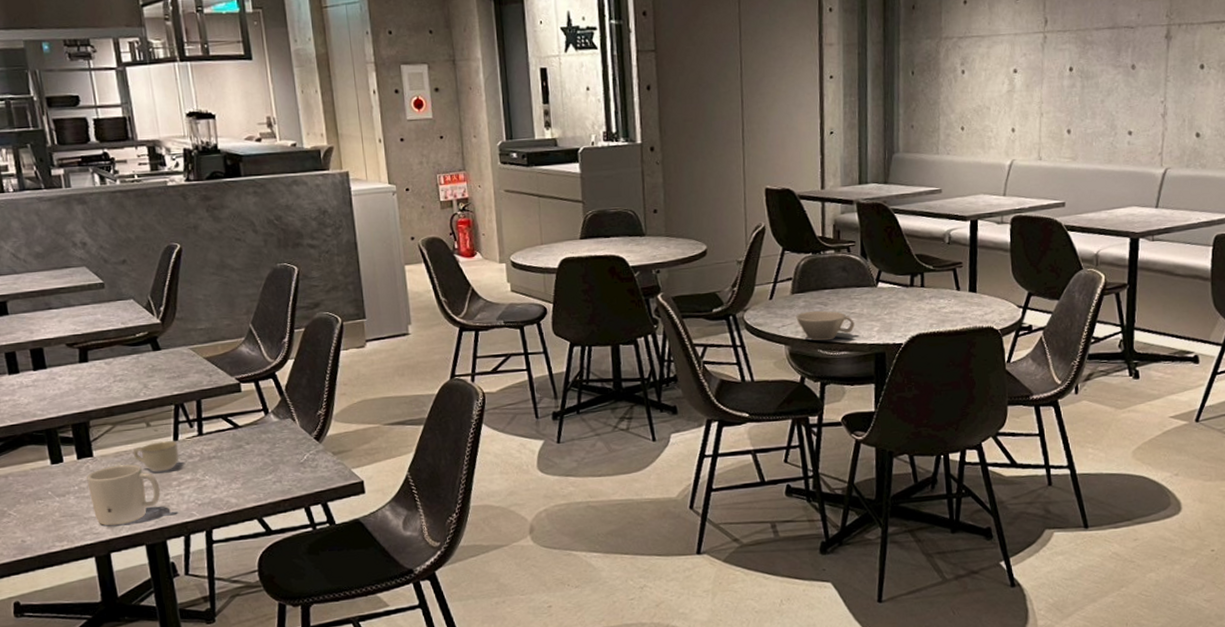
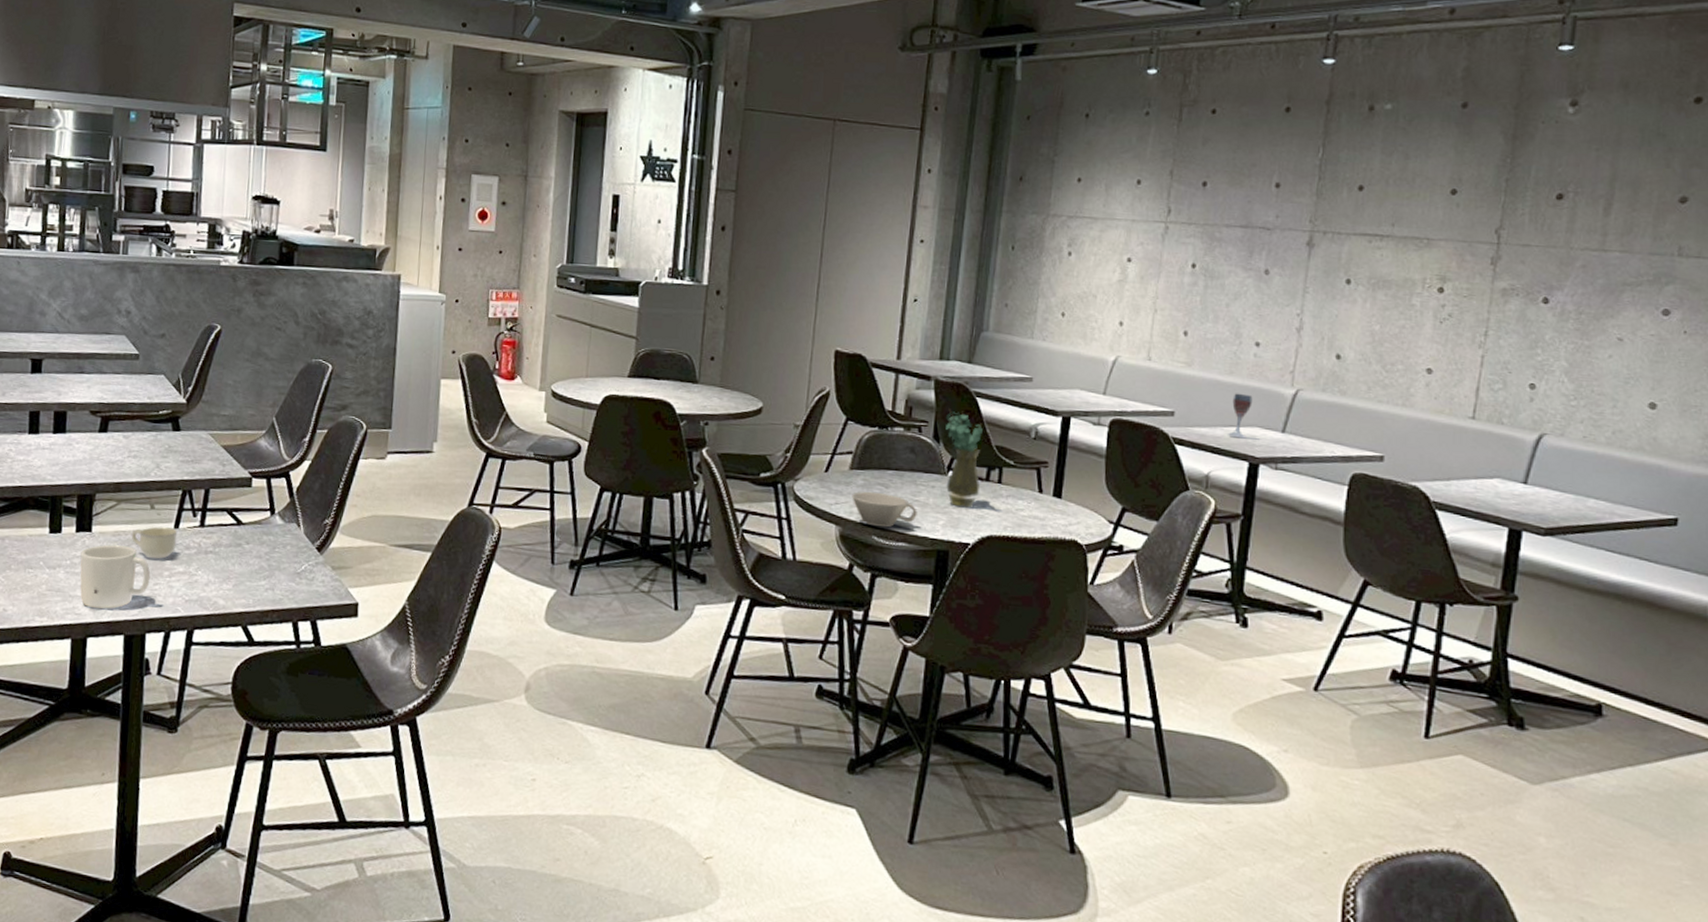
vase: none [870,227,907,313] -> present [946,408,983,508]
cup: none [1111,178,1130,218] -> present [1228,393,1253,439]

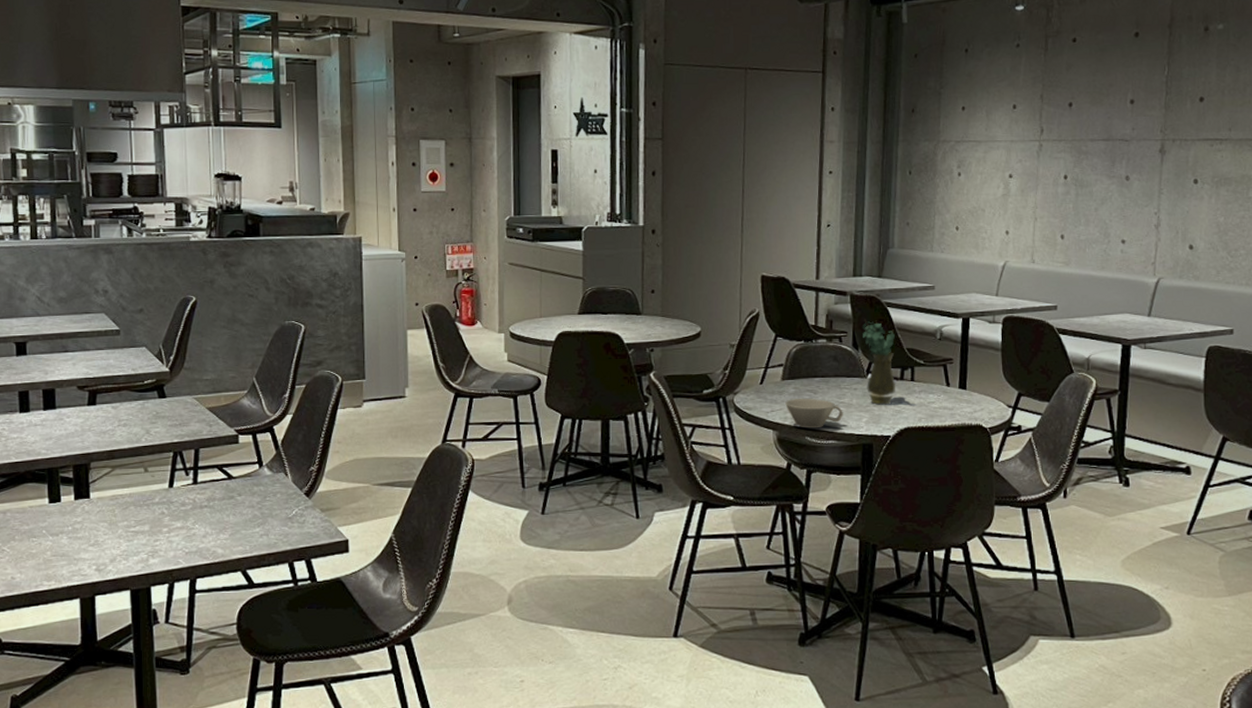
mug: present [80,544,151,609] -> none [81,508,150,569]
cup: present [131,526,178,559] -> none [128,488,172,518]
cup: present [1228,393,1253,439] -> none [1103,285,1122,324]

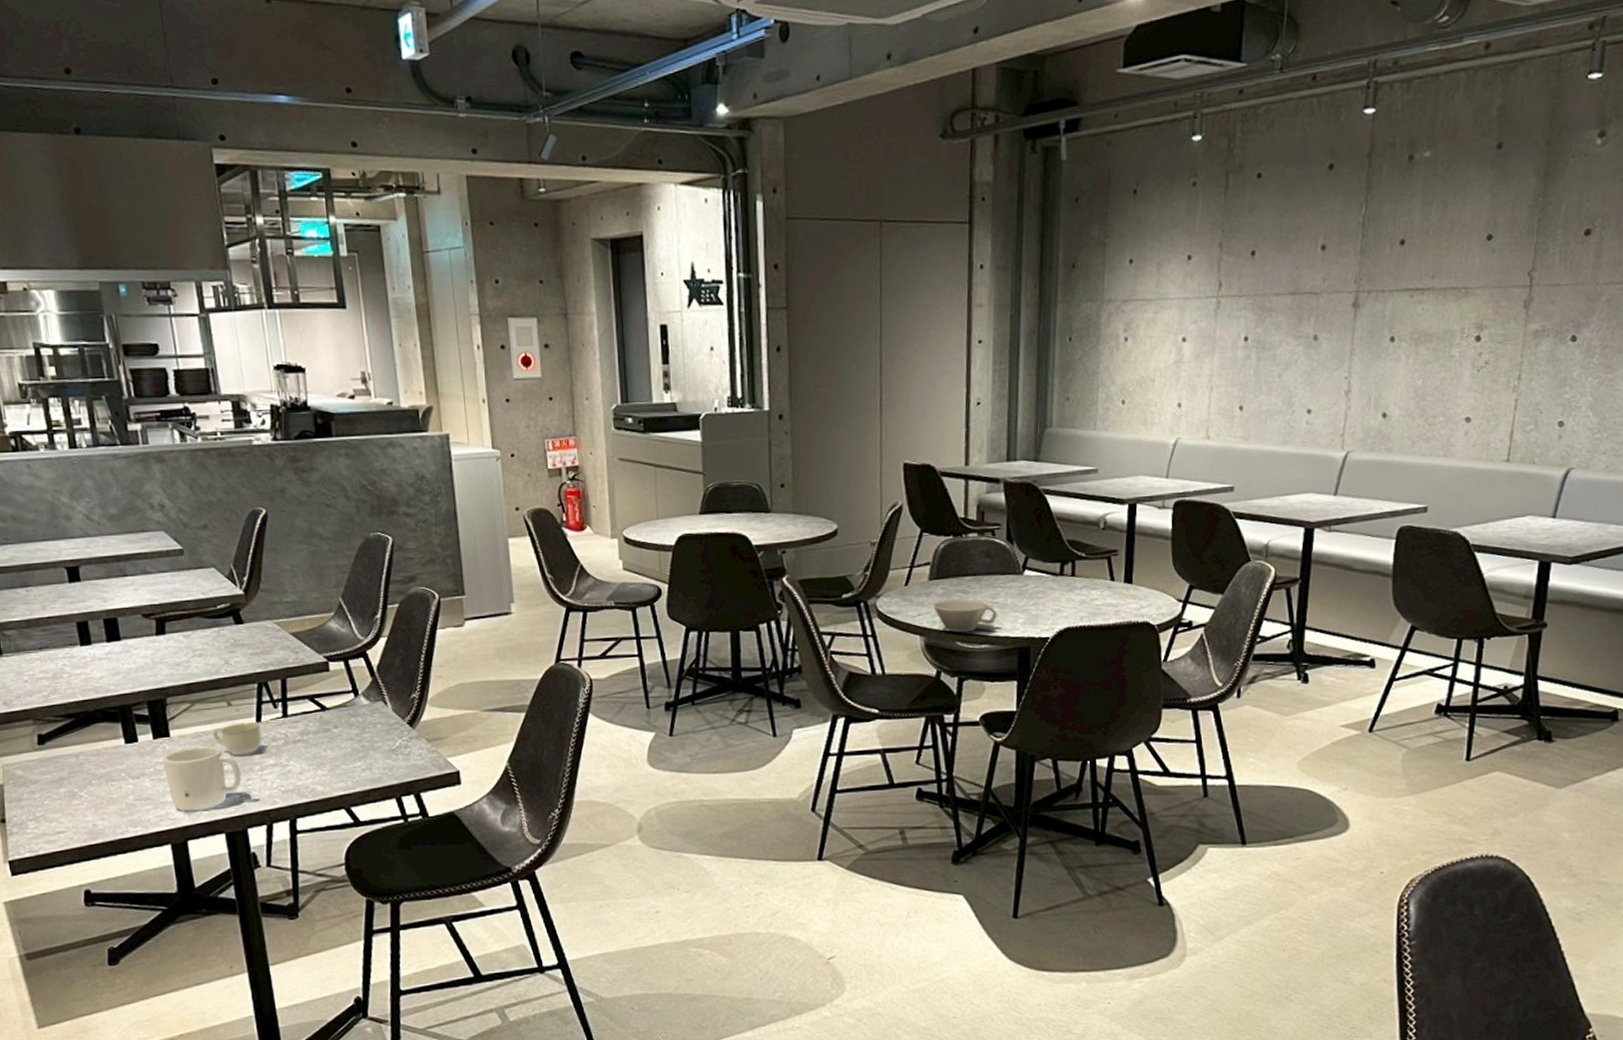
mug: none [81,508,150,569] -> present [163,746,242,812]
cup: none [128,488,172,518] -> present [212,722,262,755]
vase: present [863,319,896,405] -> none [1018,509,1055,604]

